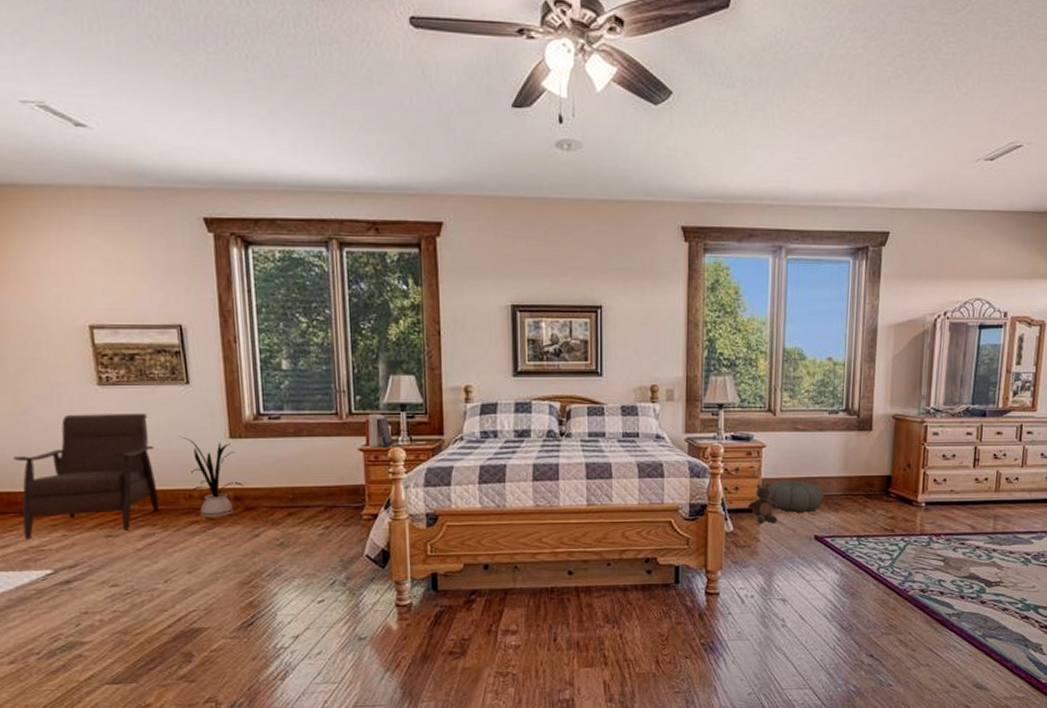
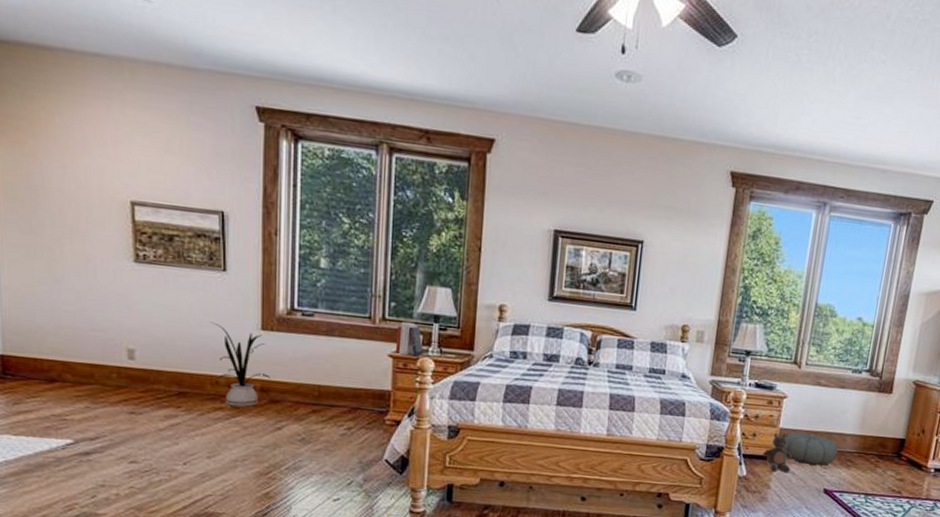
armchair: present [13,414,159,540] -> none [43,288,184,410]

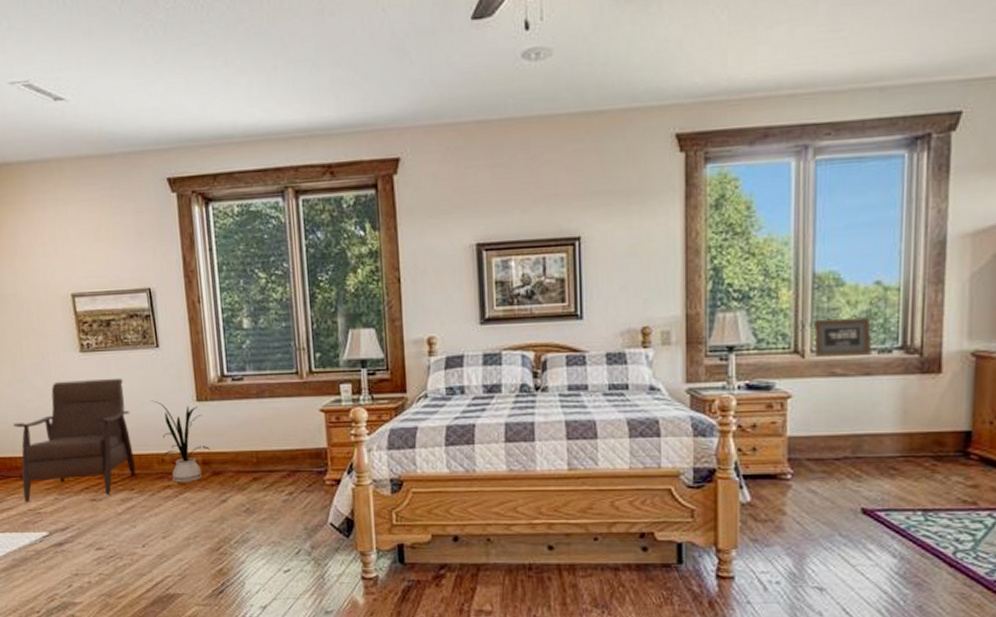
armchair: none [43,288,184,410] -> present [13,379,136,503]
books: present [395,321,424,357] -> none [325,371,356,408]
stuffed bear: present [762,432,792,472] -> none [769,443,811,492]
pouf: present [782,432,838,466] -> none [795,439,874,478]
picture frame: none [808,339,851,373] -> present [814,317,872,357]

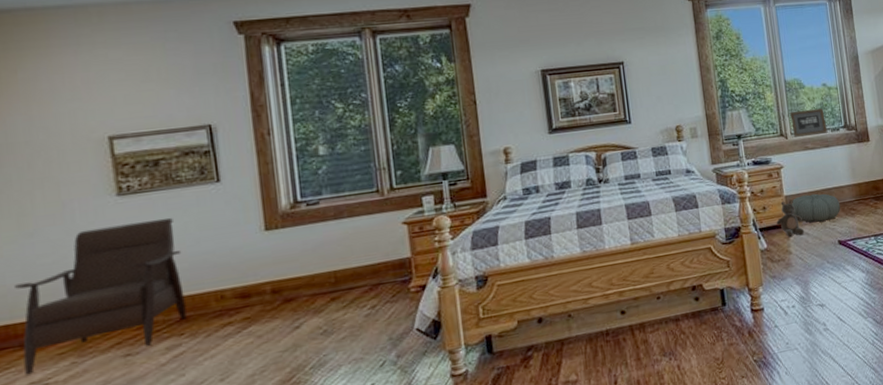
house plant: present [151,400,210,484] -> none [209,235,281,319]
stuffed bear: none [769,443,811,492] -> present [776,200,805,237]
pouf: none [795,439,874,478] -> present [791,193,841,223]

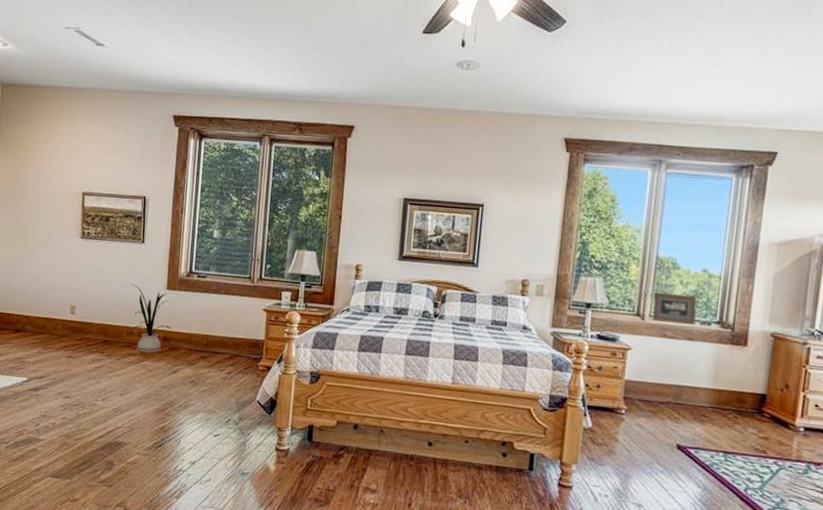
armchair: present [15,218,187,375] -> none [14,258,111,354]
house plant: none [209,235,281,319] -> present [130,283,171,354]
stuffed bear: present [776,200,805,237] -> none [608,384,640,426]
pouf: present [791,193,841,223] -> none [629,384,690,420]

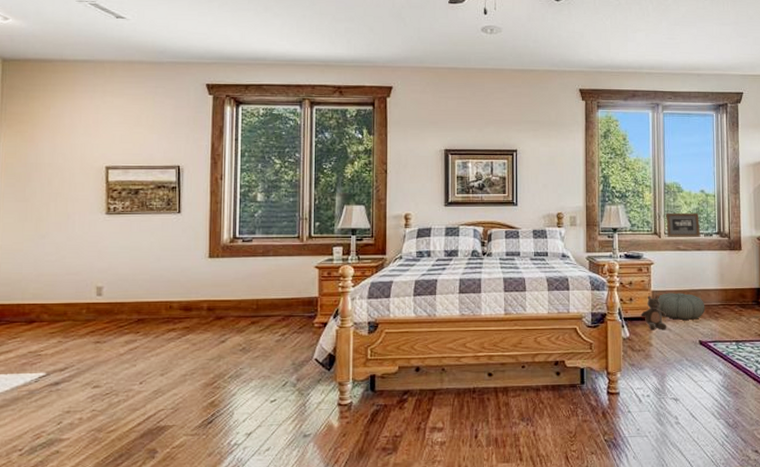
house plant: present [130,283,171,354] -> none [167,256,216,327]
stuffed bear: none [608,384,640,426] -> present [641,295,667,330]
pouf: none [629,384,690,420] -> present [657,292,705,320]

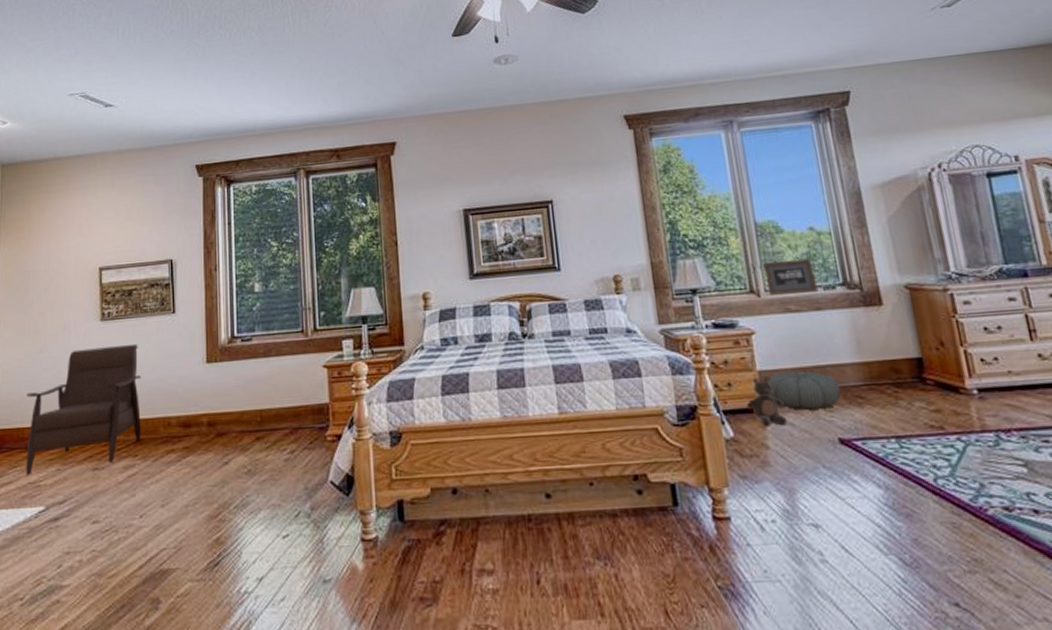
armchair: none [26,238,145,346] -> present [26,345,141,475]

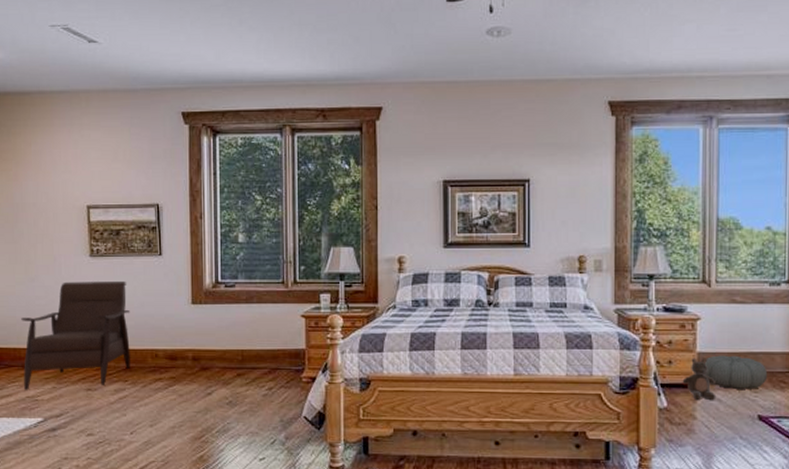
picture frame: present [763,258,819,295] -> none [718,255,765,286]

